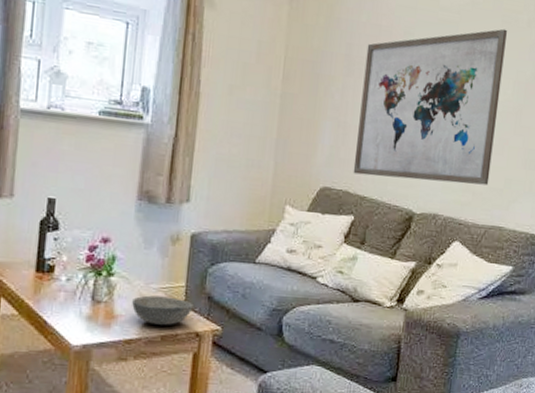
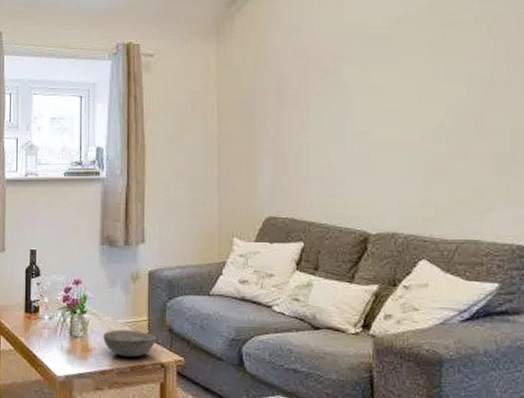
wall art: present [353,29,507,185] -> none [297,33,453,201]

